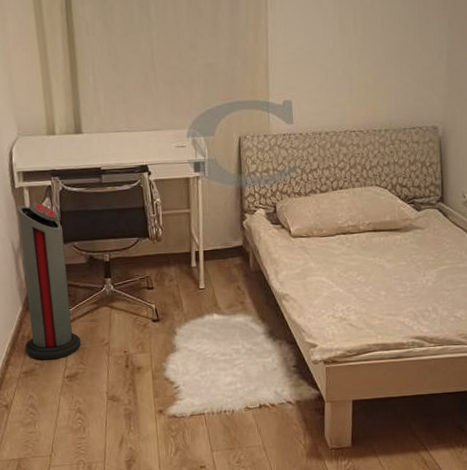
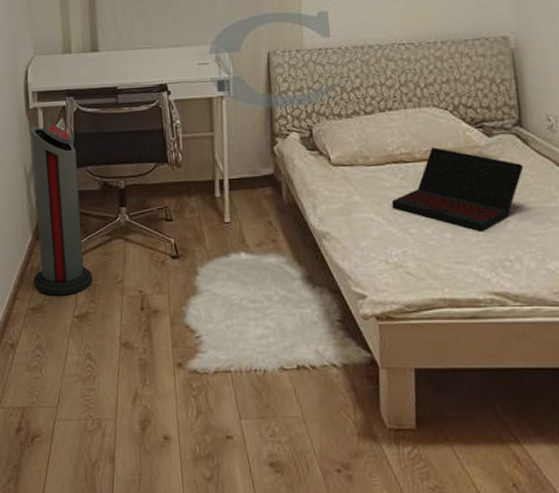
laptop: none [339,220,443,289] -> present [391,147,524,232]

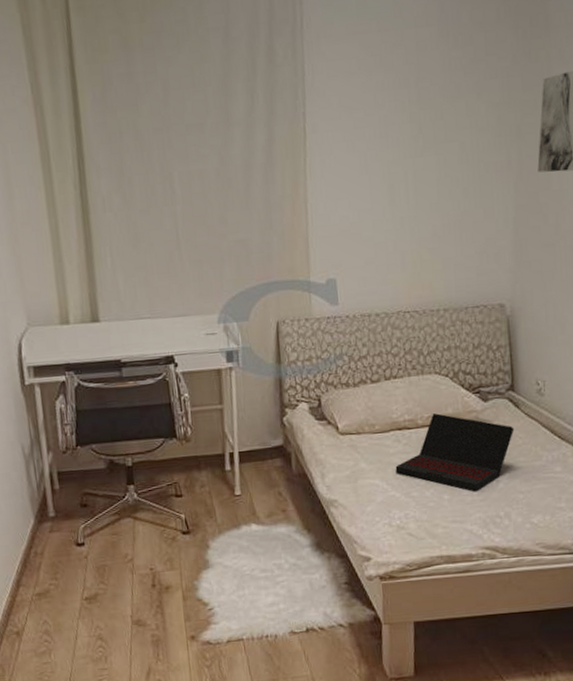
air purifier: present [31,124,92,296] -> none [27,401,101,580]

